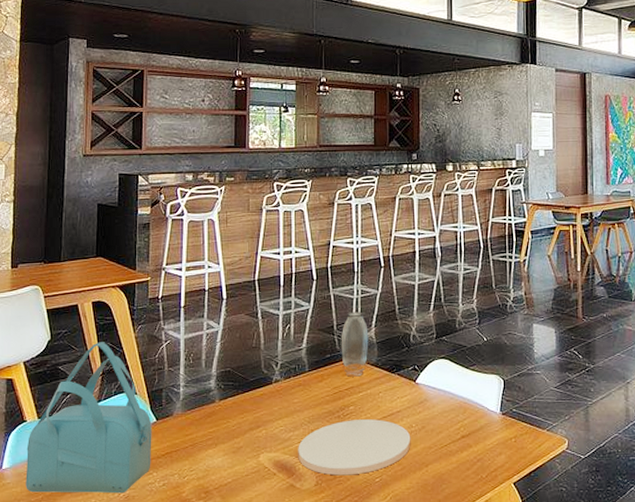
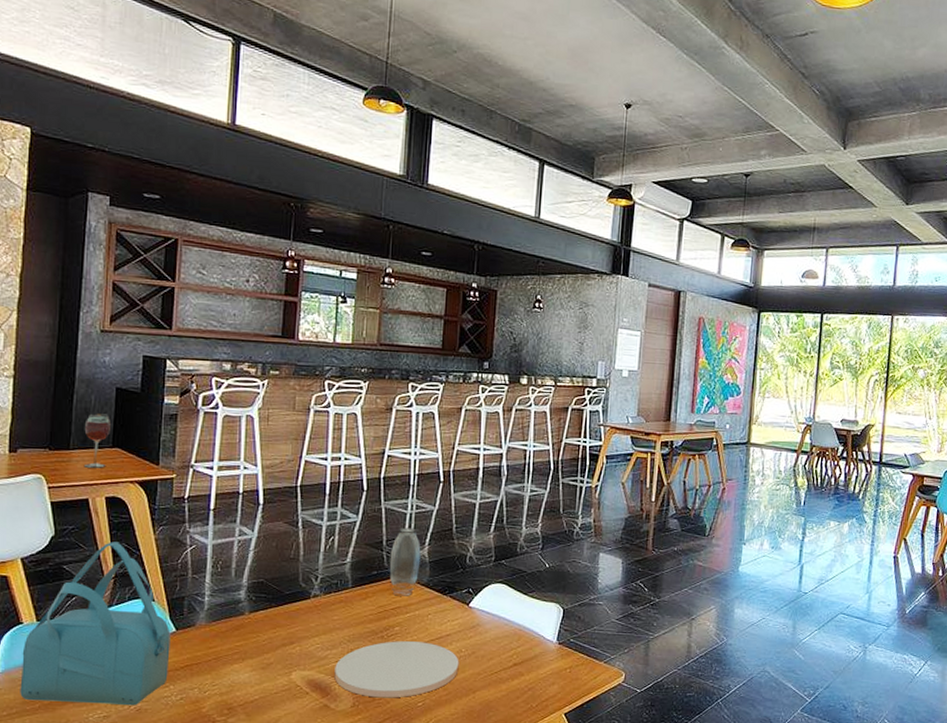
wineglass: none [72,228,95,277] -> present [83,413,112,468]

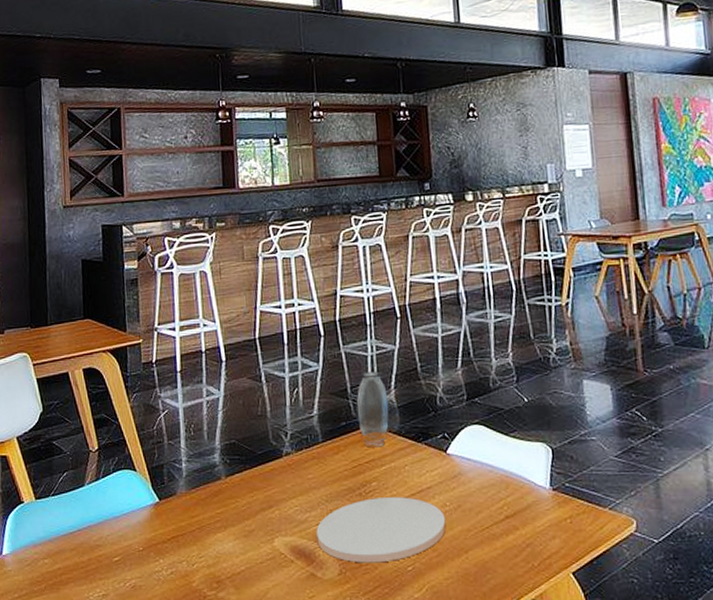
handbag: present [20,541,171,706] -> none [25,413,157,583]
wineglass: present [83,413,112,468] -> none [58,286,81,341]

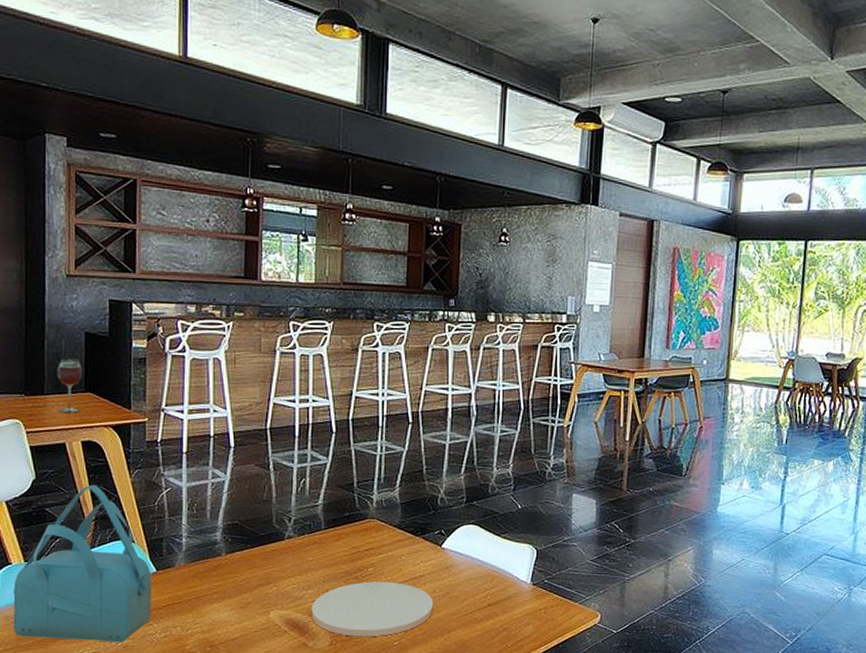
handbag: none [25,413,157,583] -> present [13,485,152,643]
wineglass: none [58,286,81,341] -> present [57,358,83,413]
vase: present [356,371,389,448] -> none [361,469,392,538]

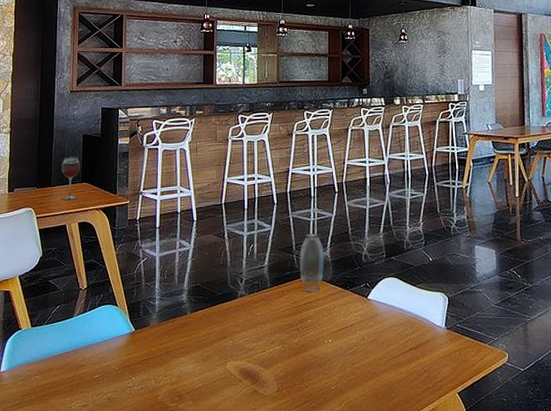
handbag: present [13,485,152,643] -> none [21,259,131,396]
plate: present [311,581,434,637] -> none [261,332,364,383]
vase: none [361,469,392,538] -> present [299,233,325,293]

